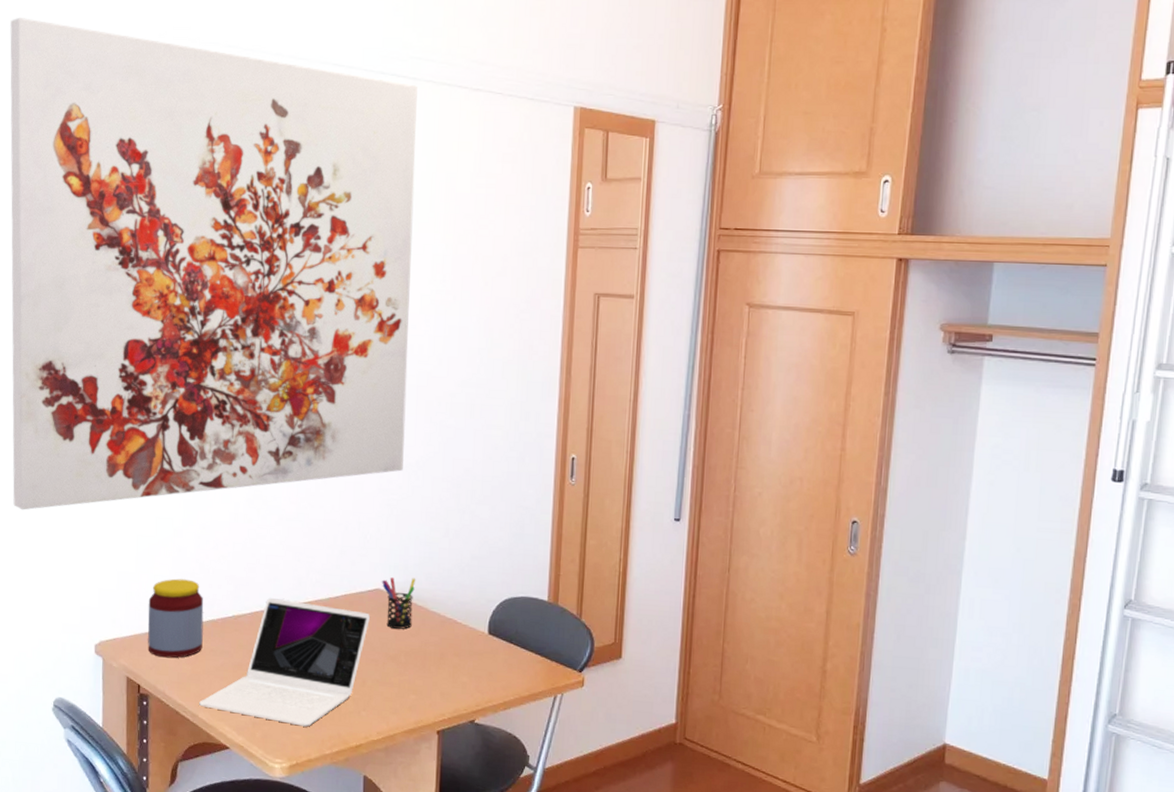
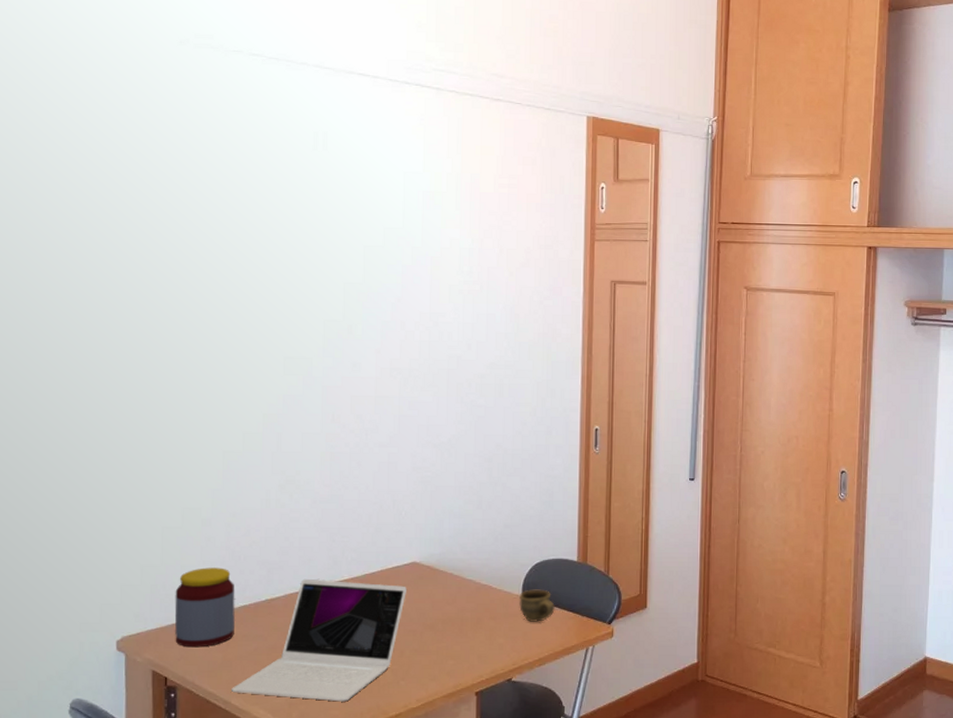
wall art: present [10,17,418,511] -> none [17,20,441,510]
pen holder: present [381,577,416,629] -> none [417,549,452,599]
cup: none [485,627,523,663] -> present [519,589,556,622]

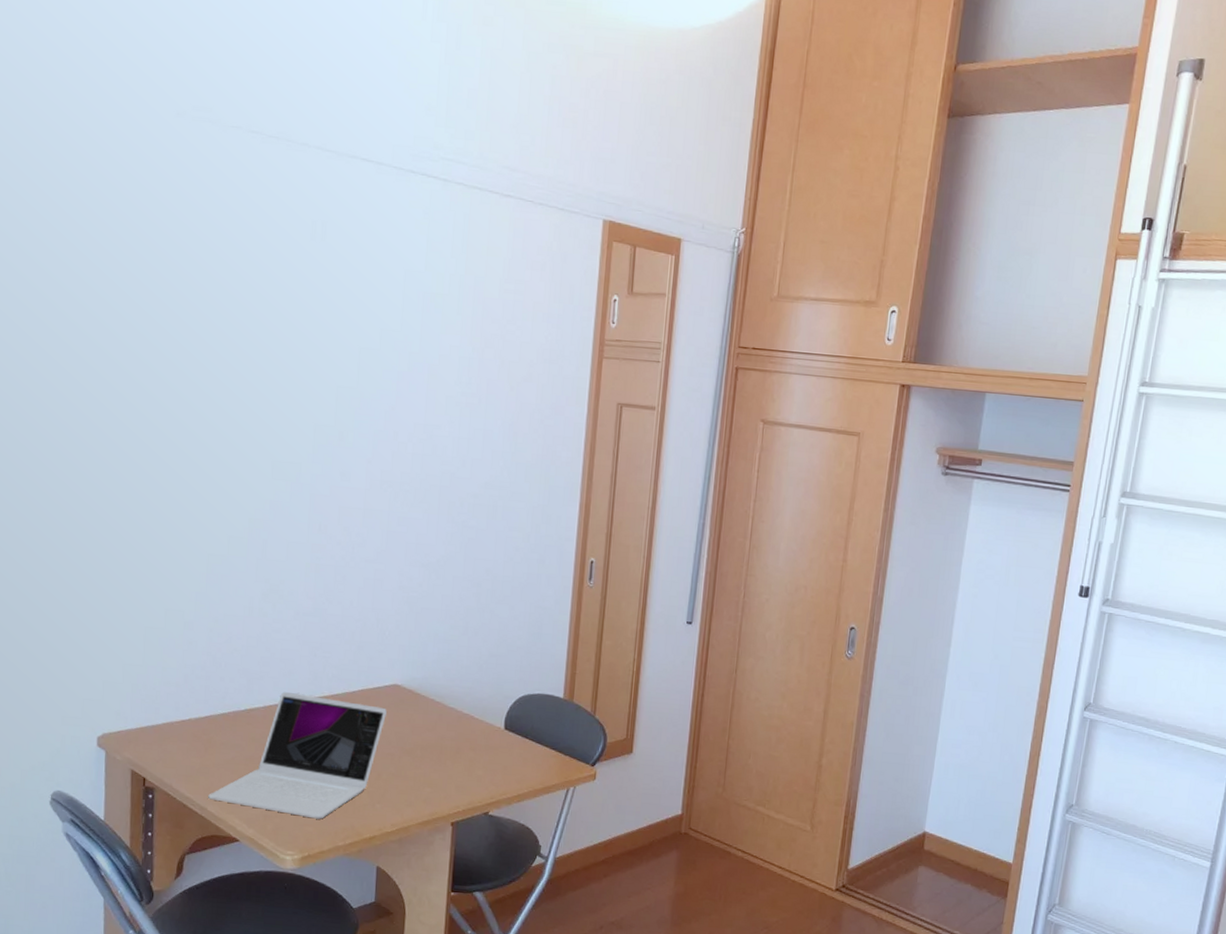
jar: present [175,567,235,648] -> none [154,671,215,752]
cup: present [519,589,556,622] -> none [501,723,538,758]

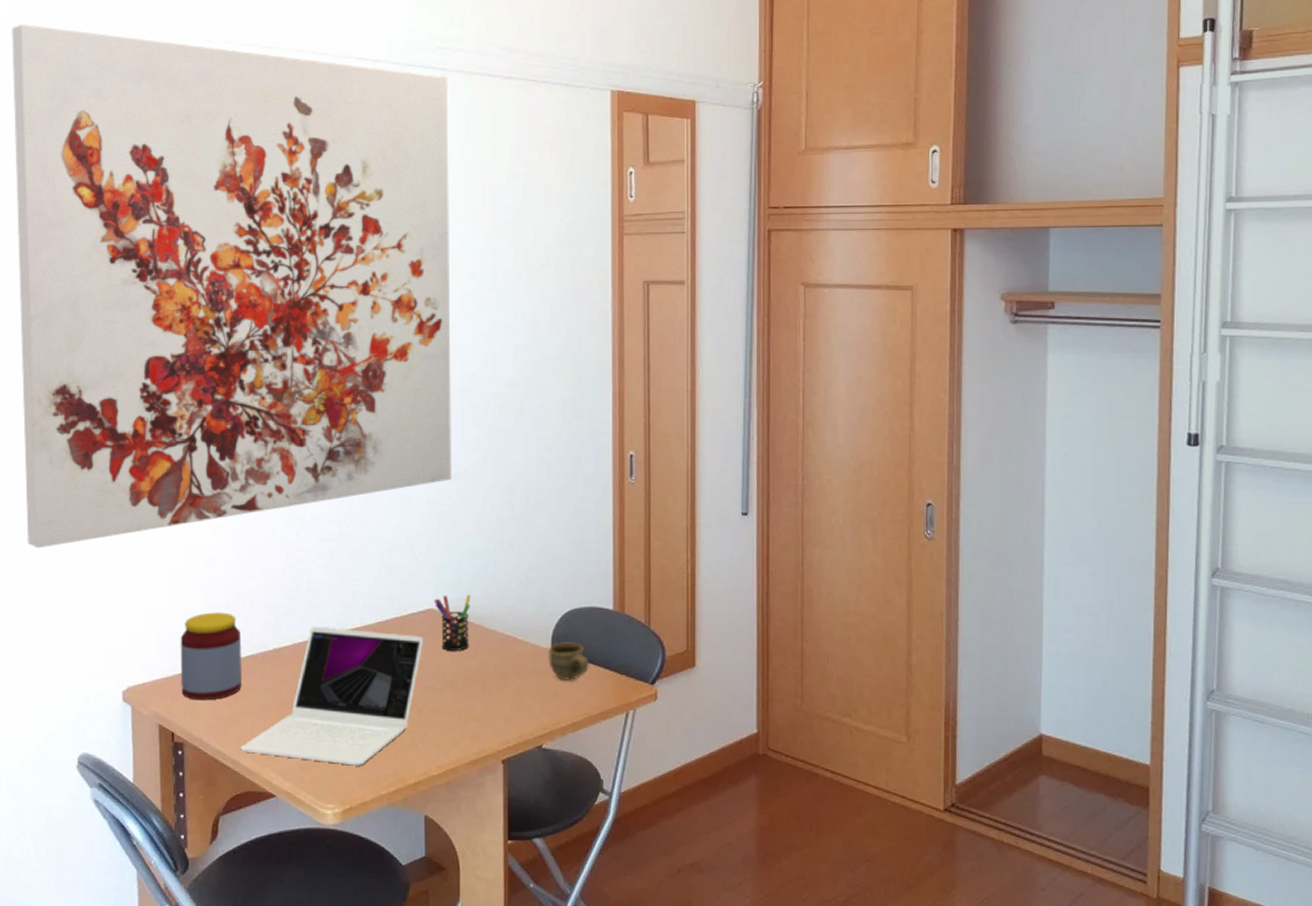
wall art: none [9,81,448,599] -> present [12,23,451,549]
jar: none [154,671,215,752] -> present [180,612,242,701]
pen holder: none [399,673,434,724] -> present [433,594,471,651]
cup: none [501,723,538,758] -> present [549,642,590,680]

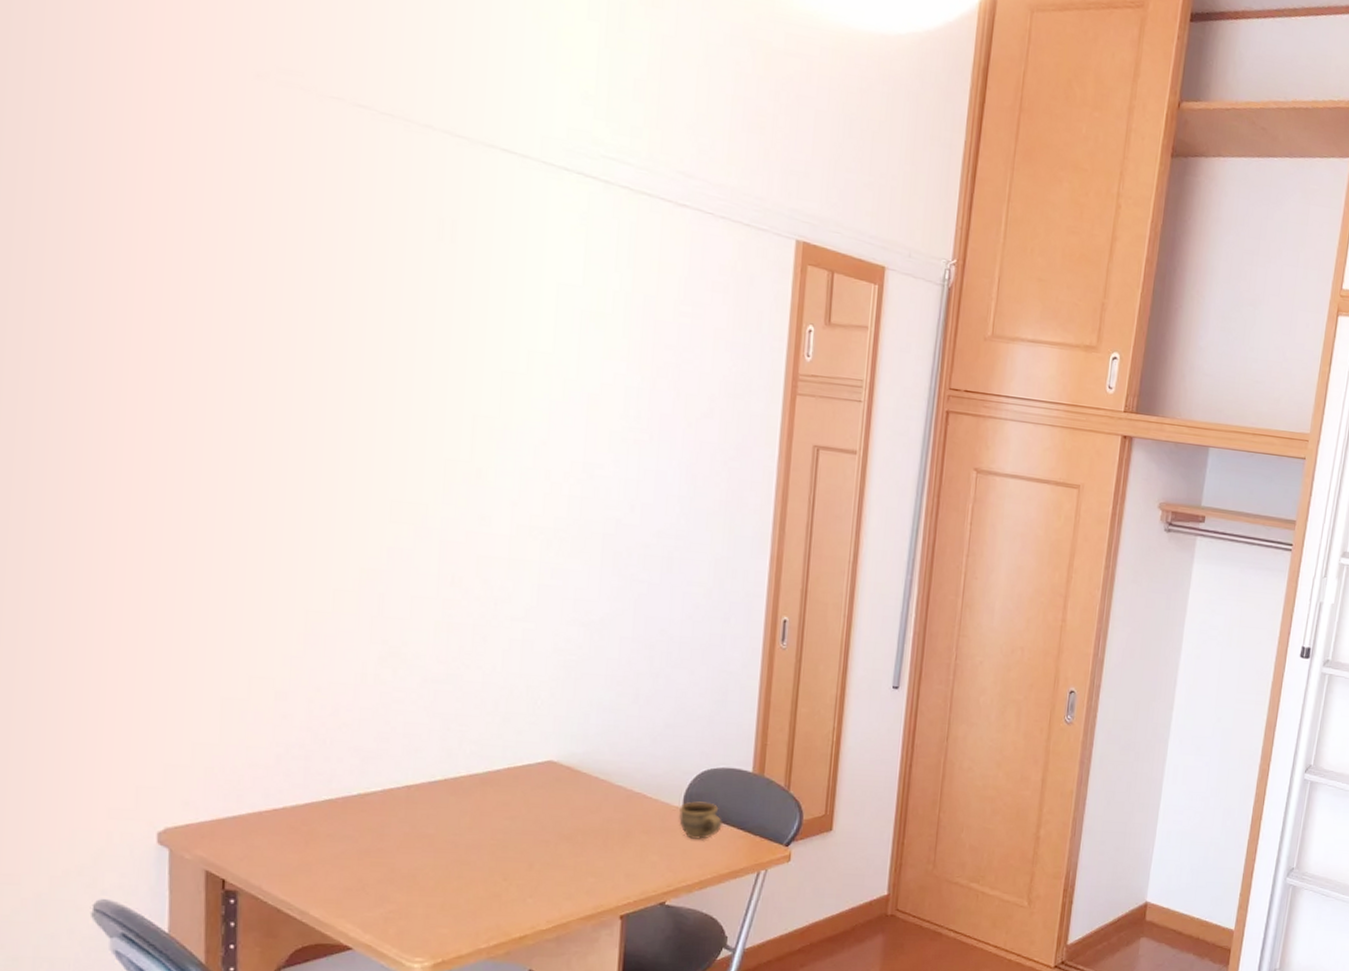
wall art: present [12,23,451,549] -> none [20,16,610,665]
jar: present [180,612,242,701] -> none [236,750,318,846]
laptop: present [240,626,424,766] -> none [310,771,541,919]
pen holder: present [433,594,471,651] -> none [554,748,598,806]

